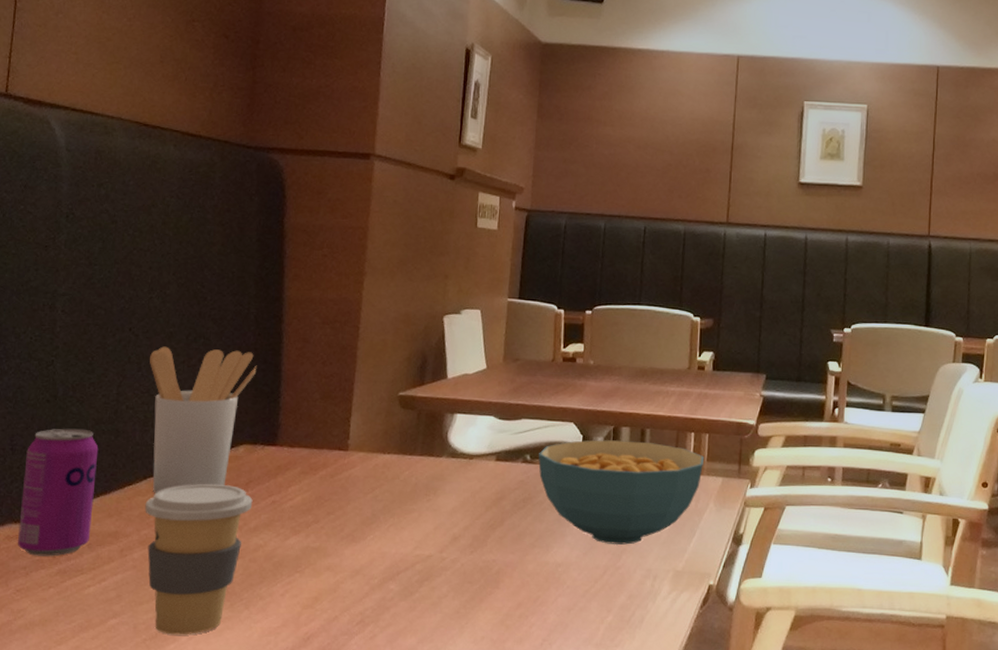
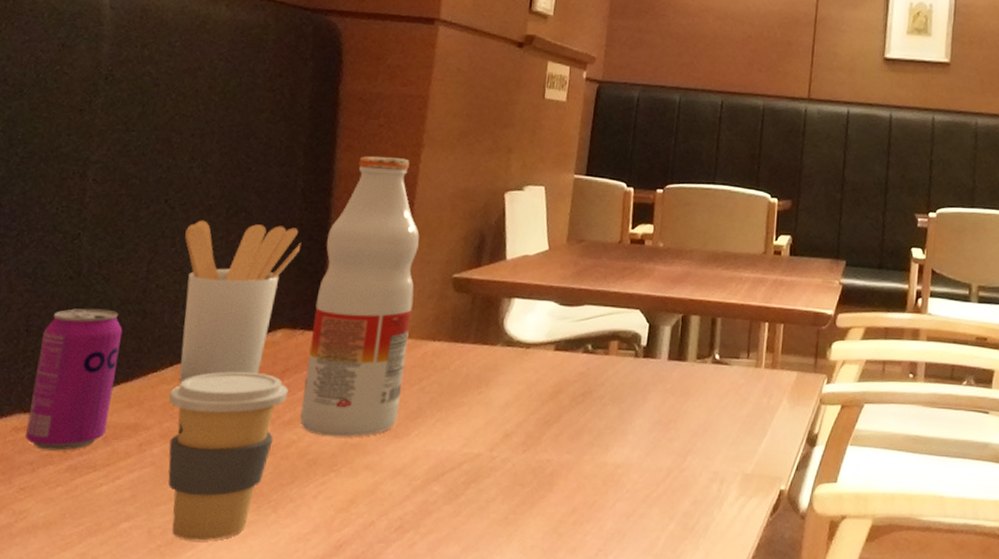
juice bottle: none [265,284,366,542] -> present [300,155,420,437]
cereal bowl: present [538,440,705,545] -> none [600,329,779,445]

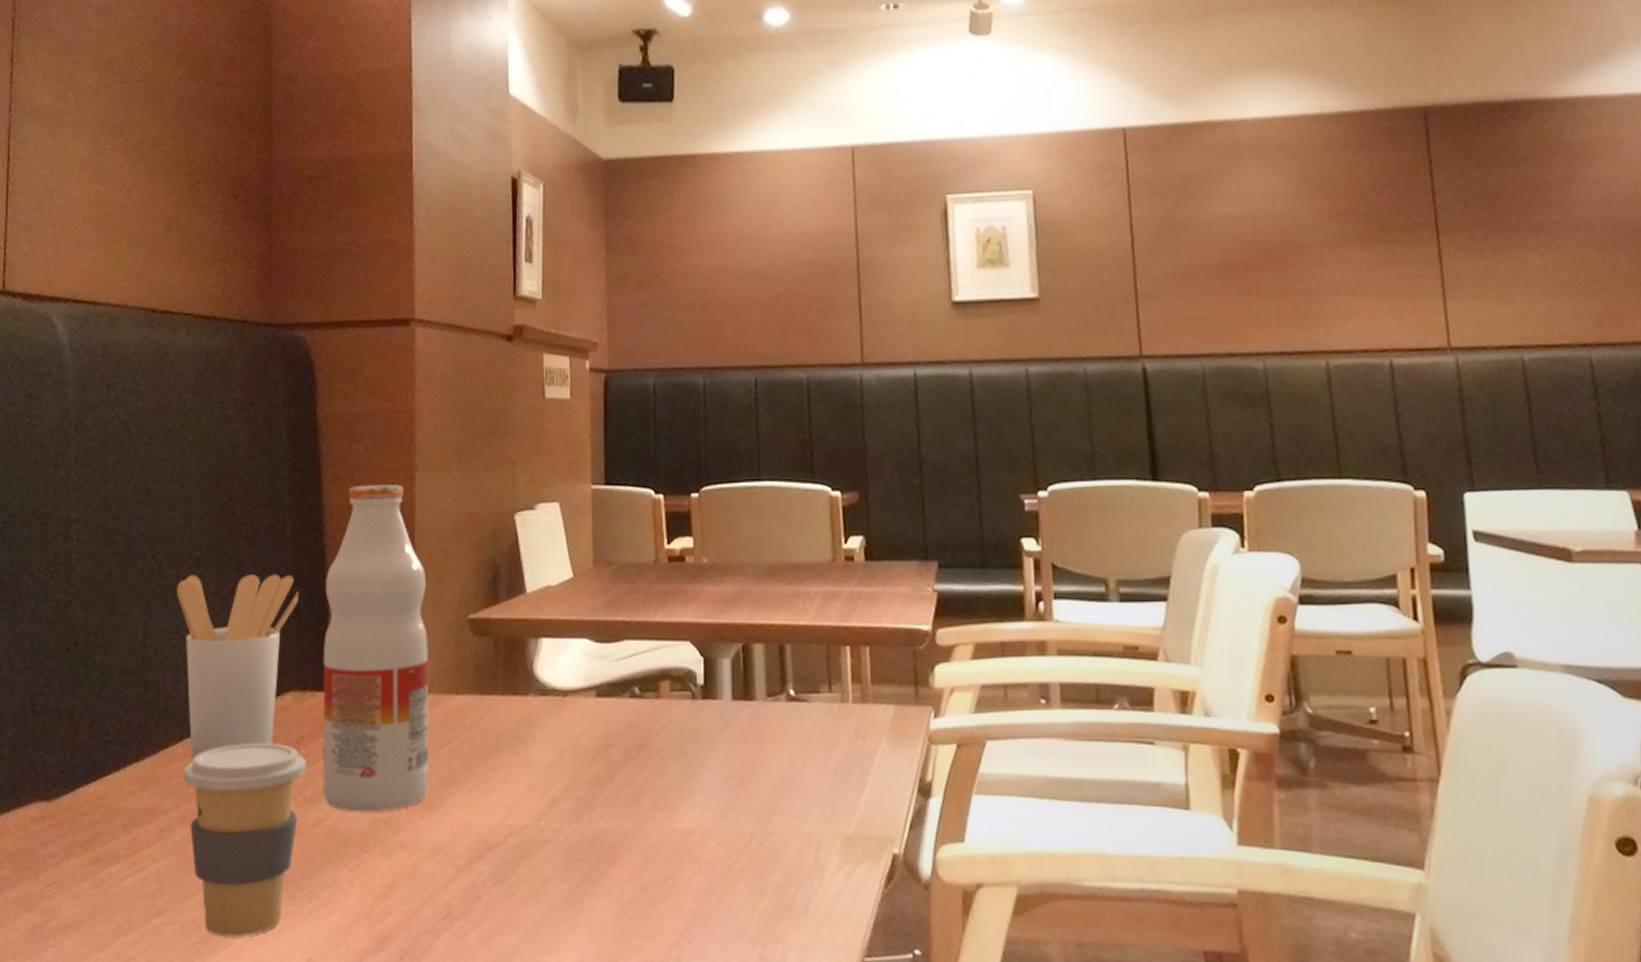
beverage can: present [26,308,123,451] -> none [45,681,127,841]

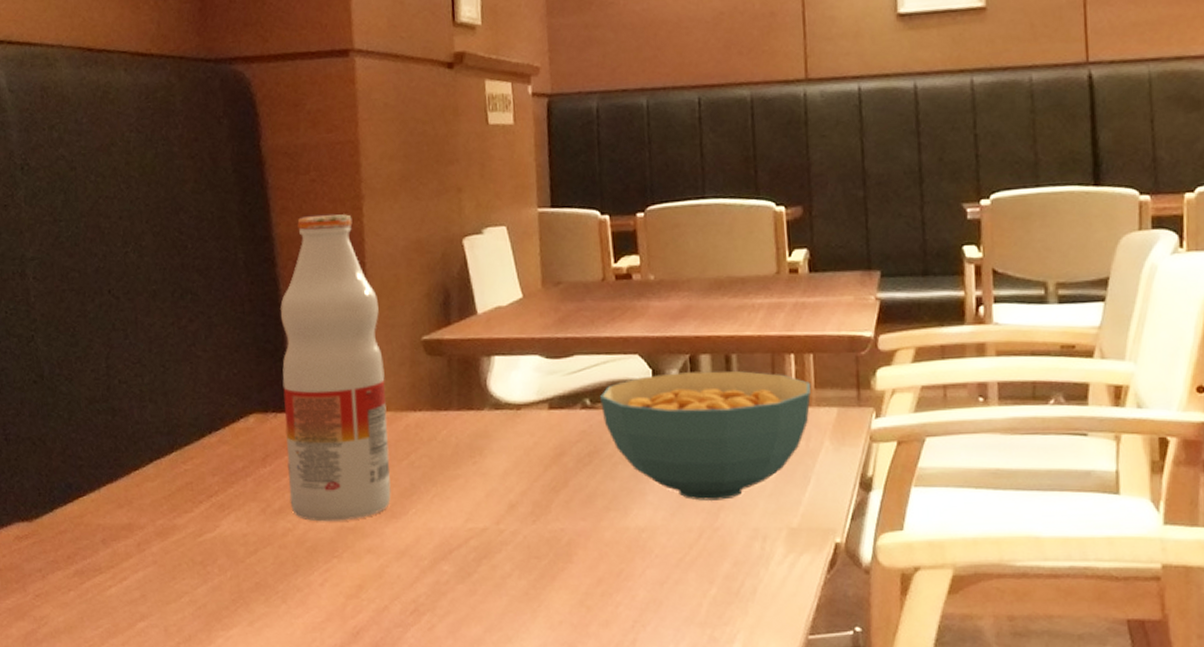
utensil holder: present [177,574,299,758] -> none [135,304,256,477]
coffee cup: present [183,742,307,937] -> none [155,461,273,636]
cereal bowl: none [650,661,868,802] -> present [600,371,811,501]

